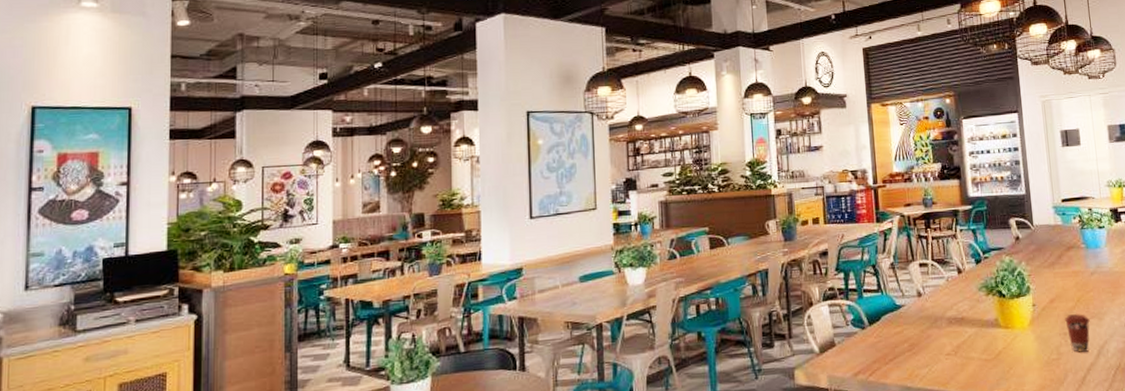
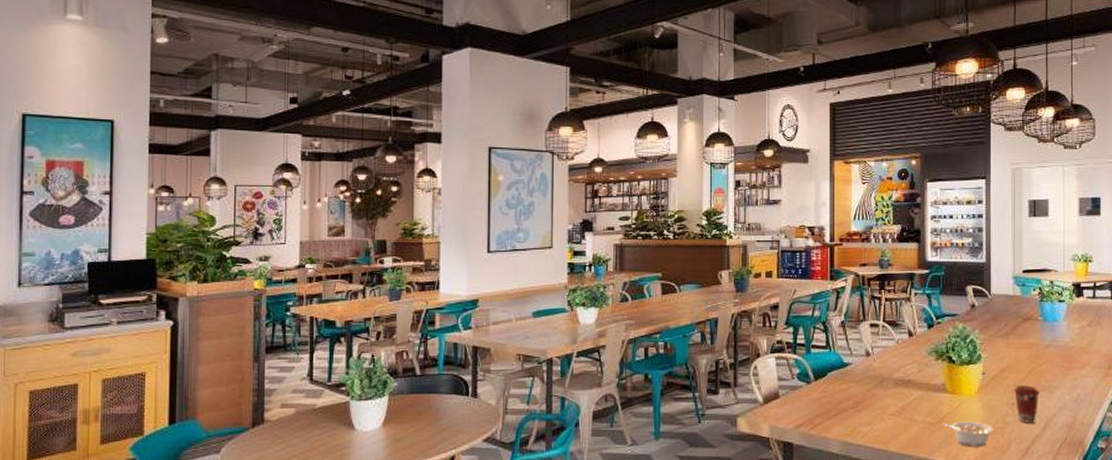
legume: none [999,354,1049,381] -> present [943,421,993,446]

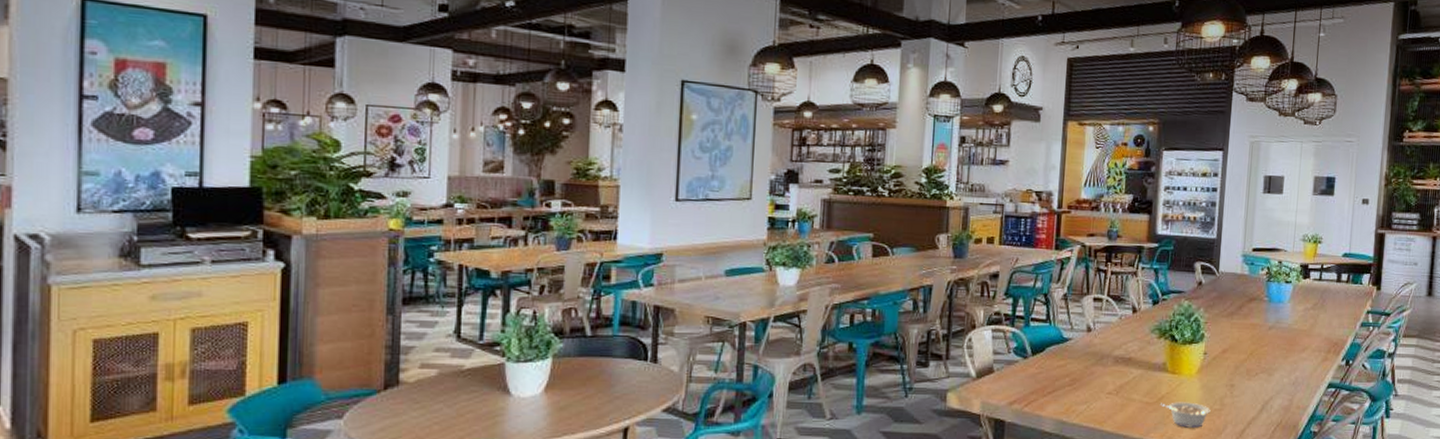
coffee cup: present [1013,384,1040,423] -> none [1233,366,1259,406]

